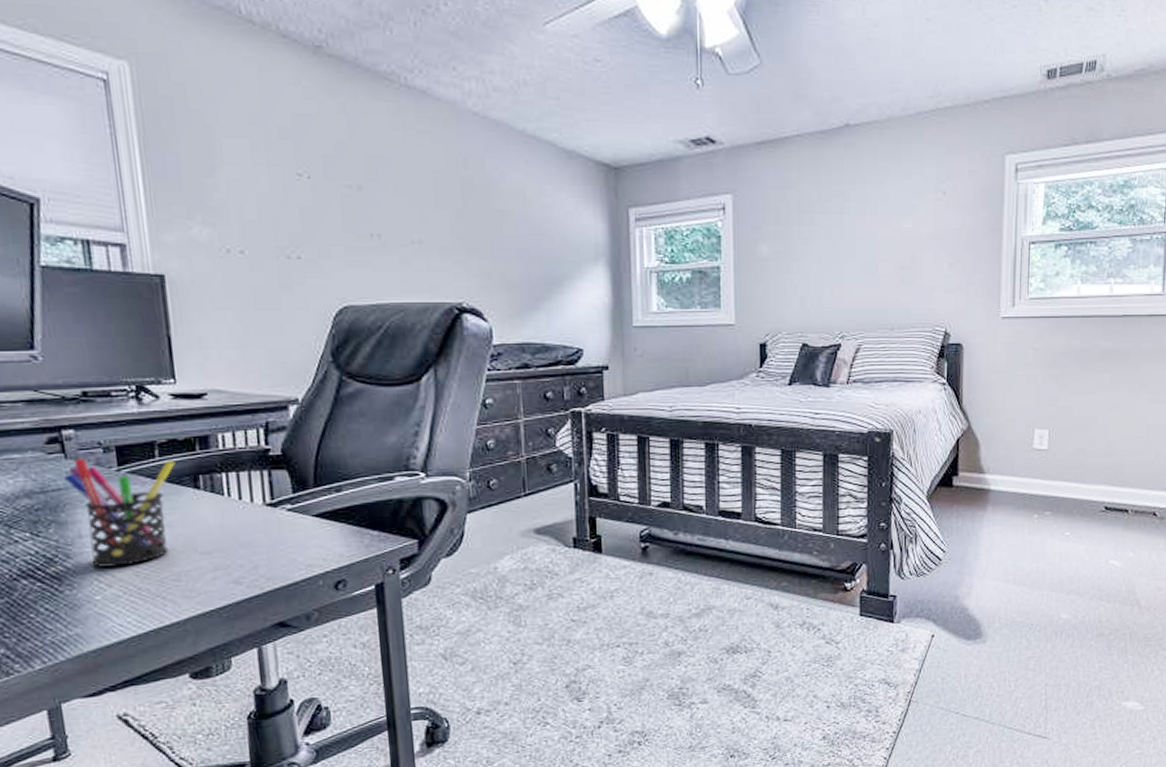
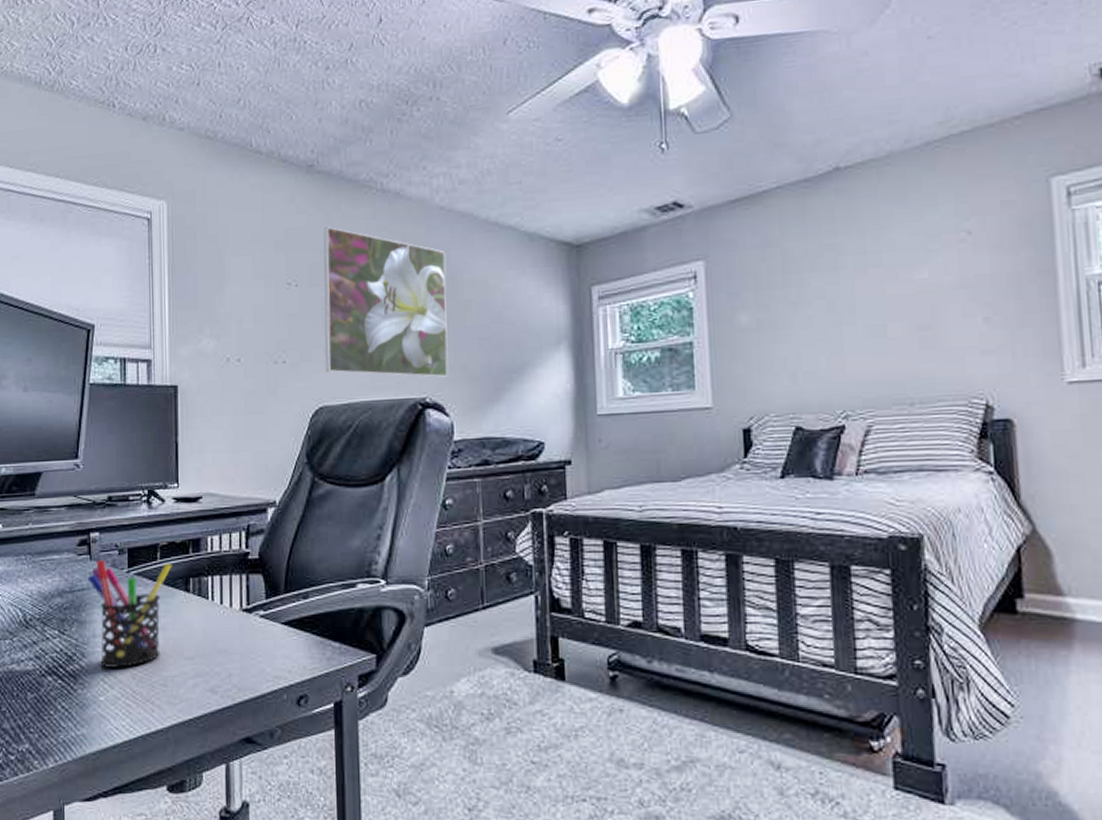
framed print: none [338,118,486,284] -> present [323,227,448,378]

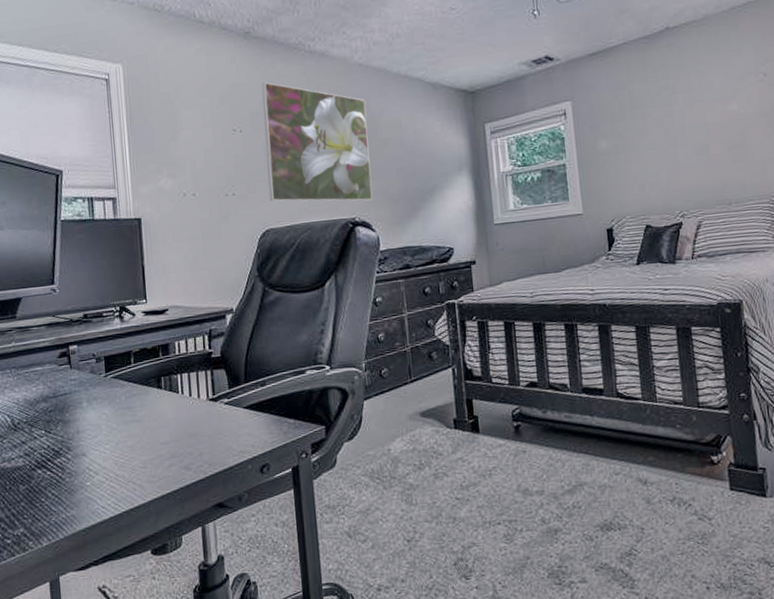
pen holder: present [87,560,172,668] -> none [69,366,145,458]

